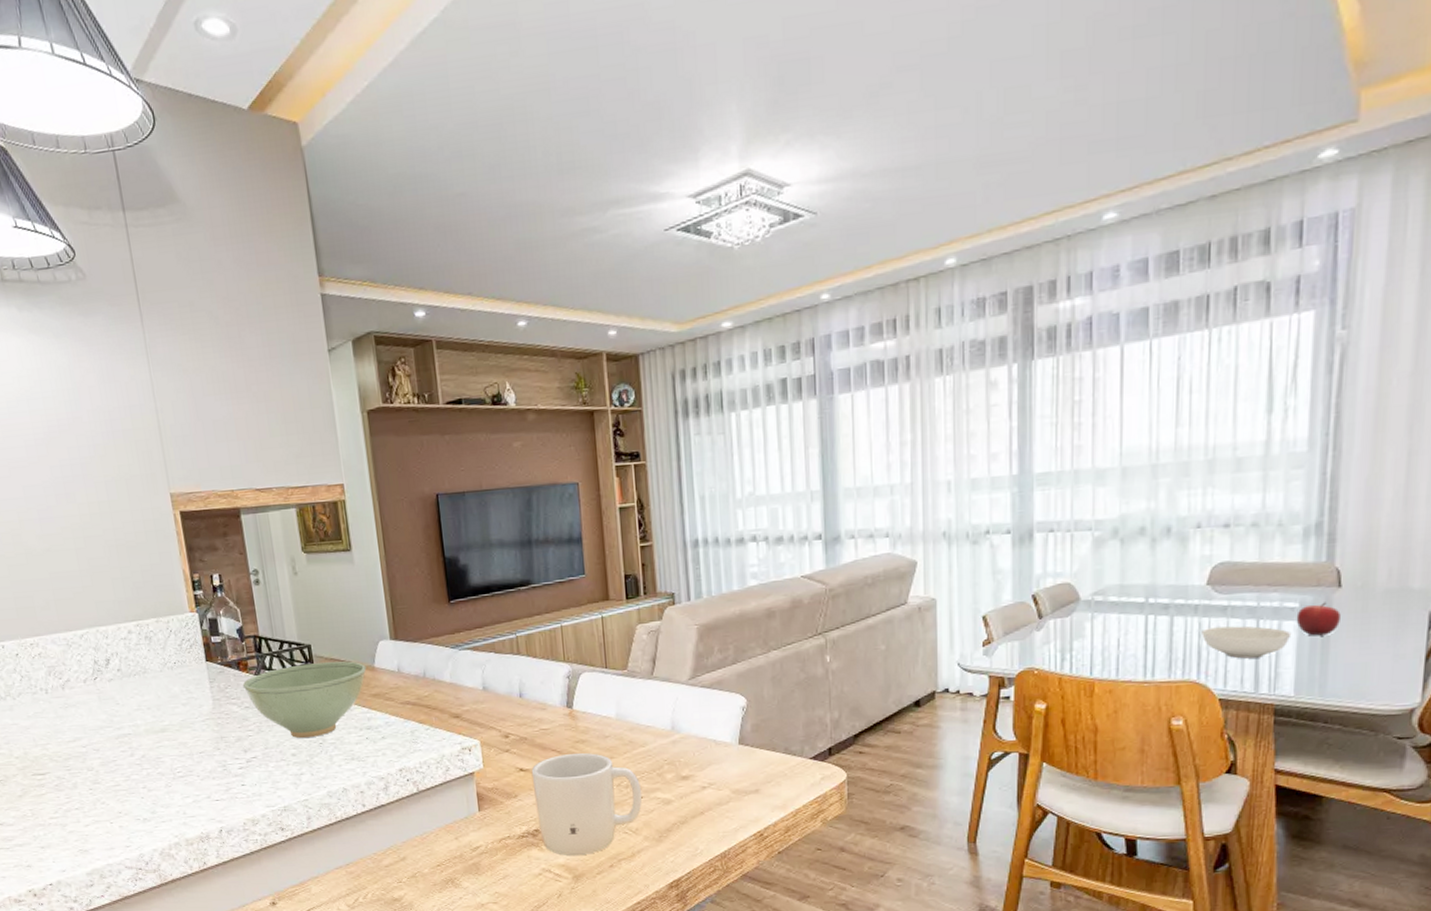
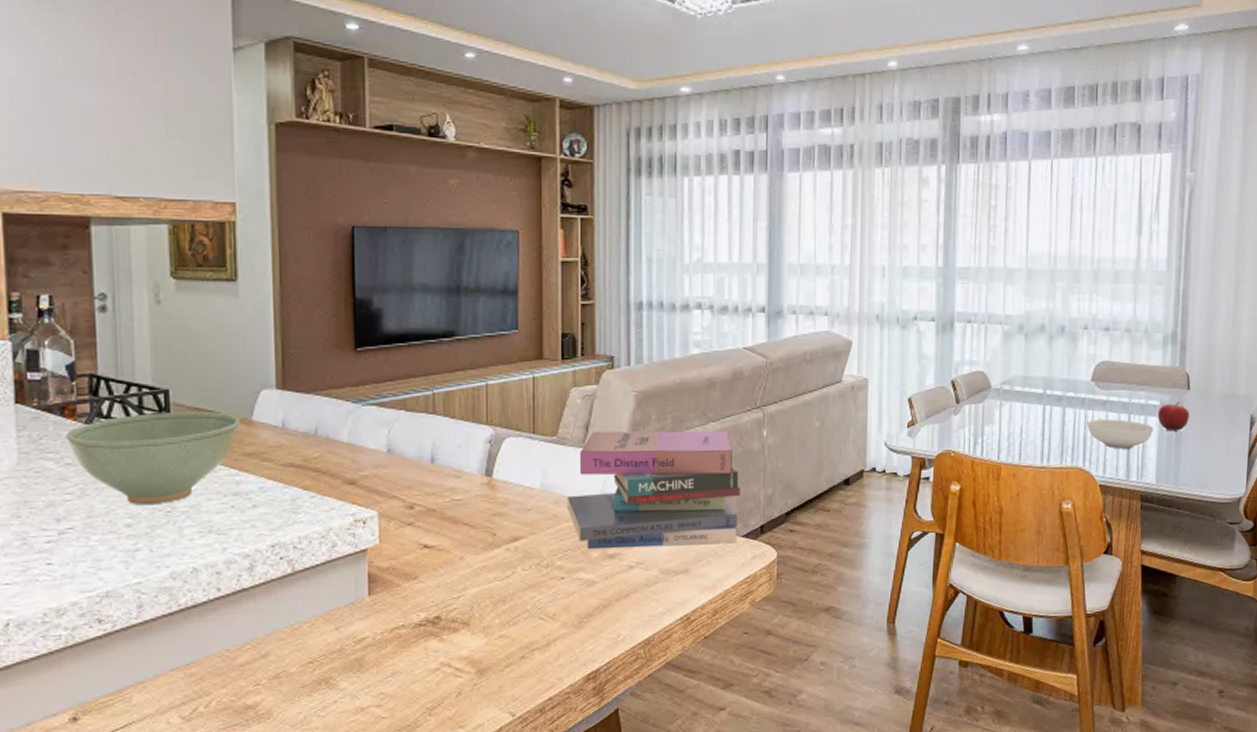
mug: present [531,752,643,856] -> none [437,527,564,647]
books: none [640,658,806,772] -> present [567,430,741,550]

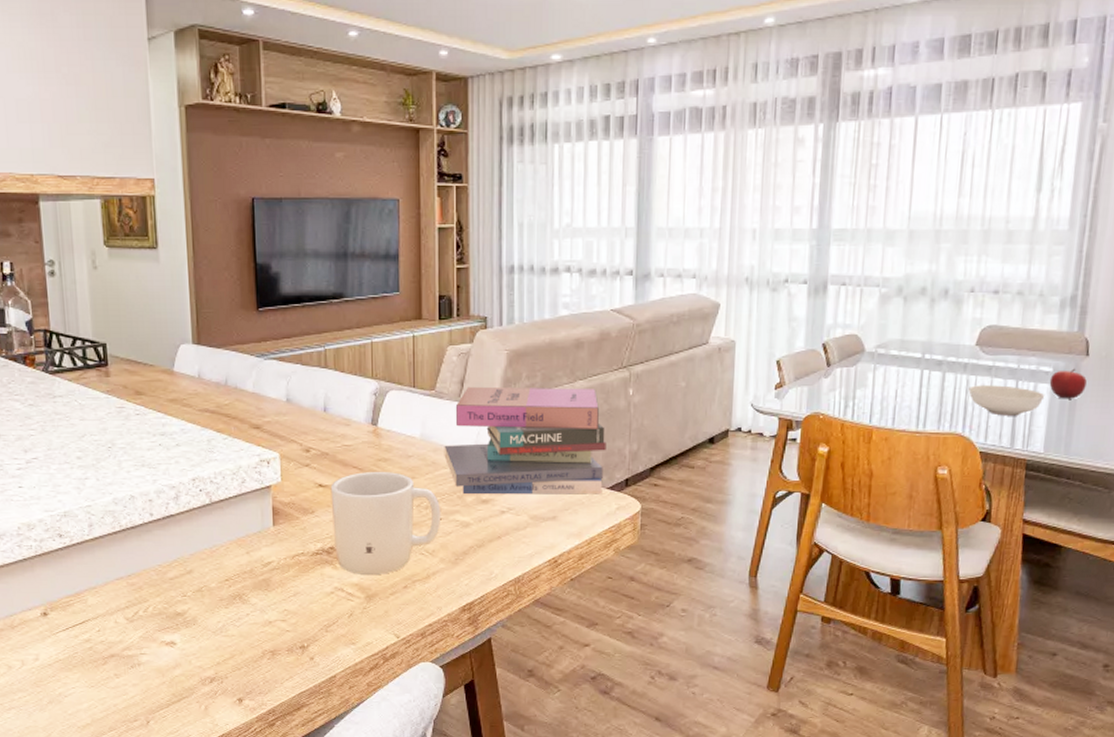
bowl: present [65,411,241,506] -> none [27,362,165,441]
mug: none [437,527,564,647] -> present [330,471,441,576]

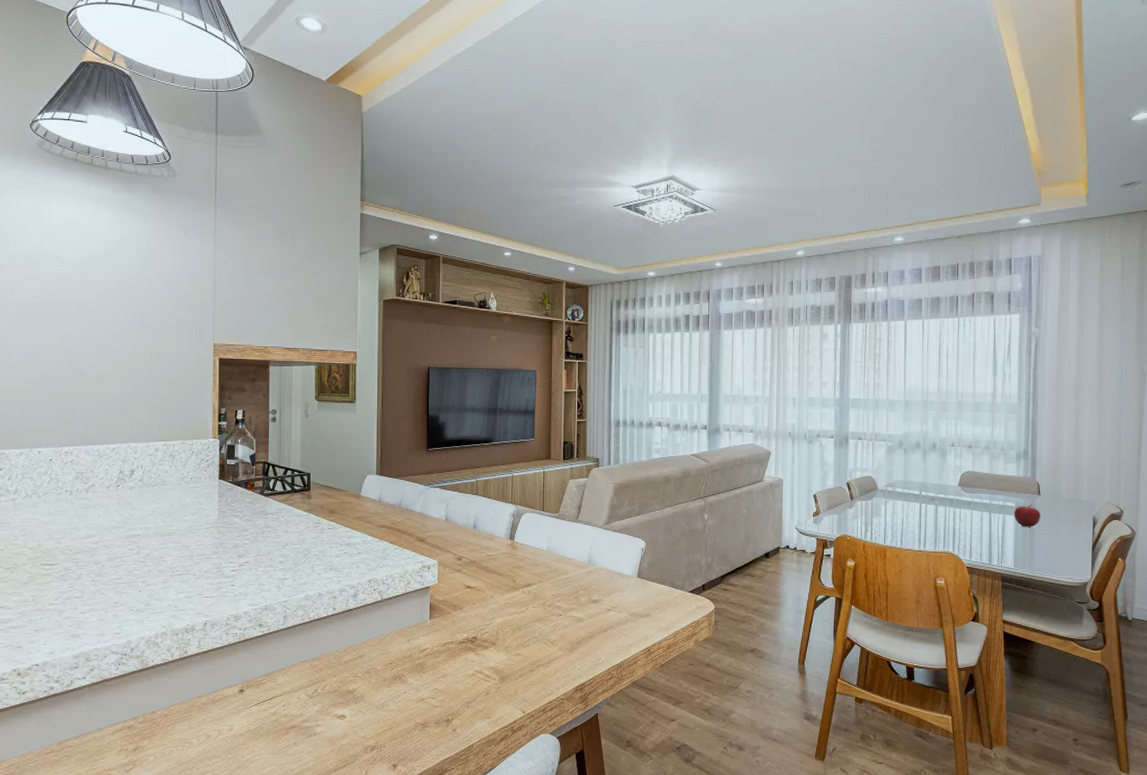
mug: present [330,471,441,576] -> none [476,576,561,661]
books: present [444,386,607,495] -> none [564,511,688,597]
bowl: present [968,385,1045,416] -> none [955,516,1011,539]

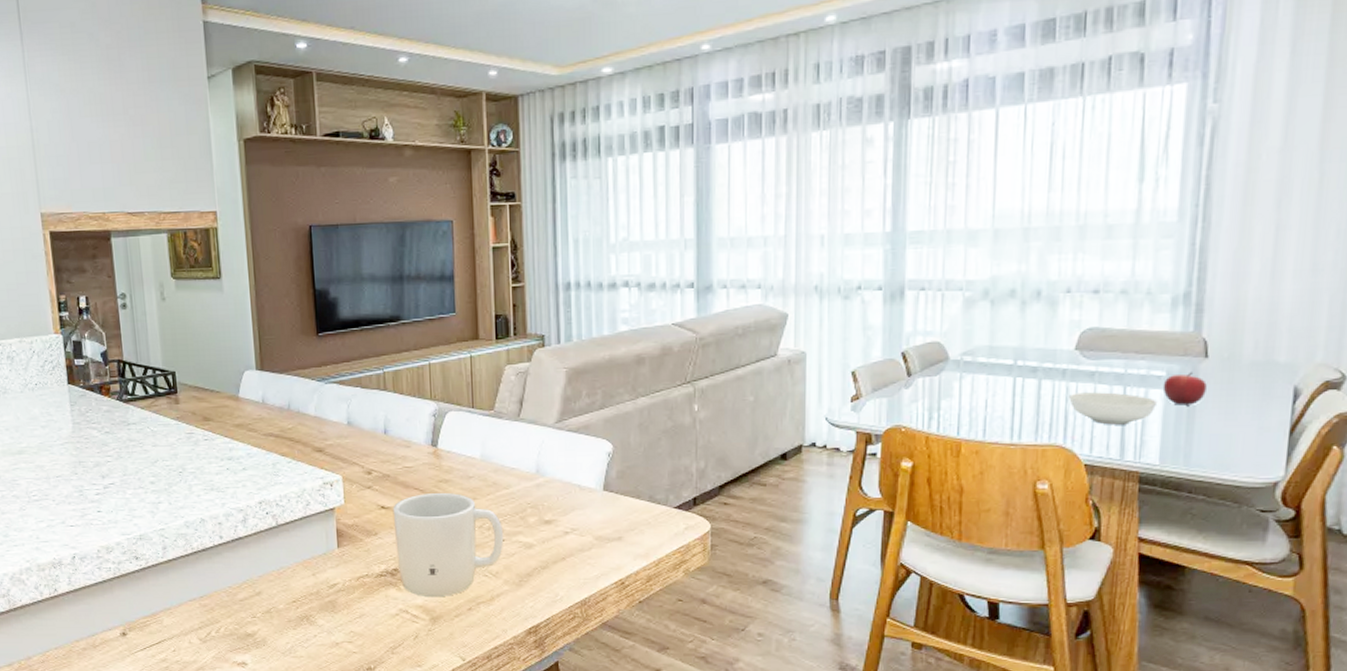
mug: none [476,576,561,661] -> present [393,492,504,598]
bowl: none [955,516,1011,539] -> present [1069,392,1158,425]

